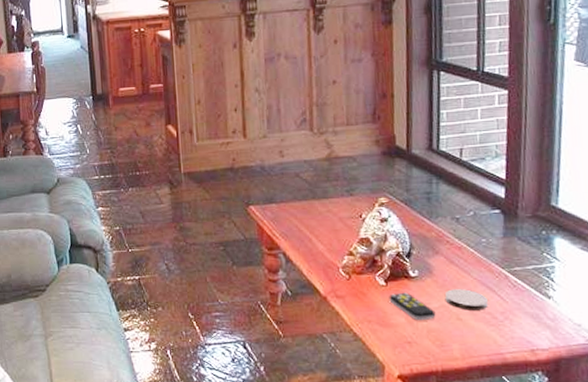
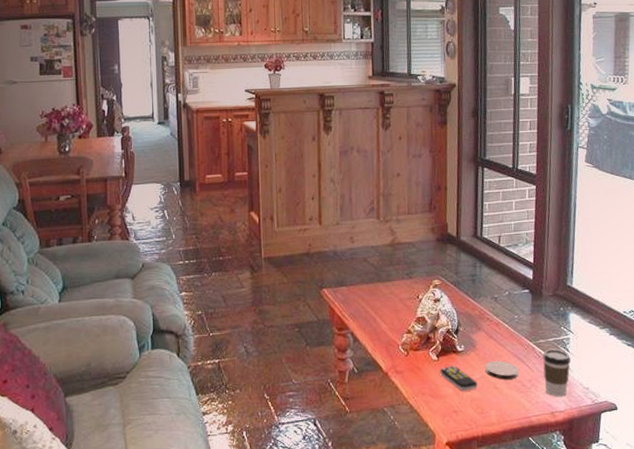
coffee cup: none [519,278,556,334] -> present [543,349,571,398]

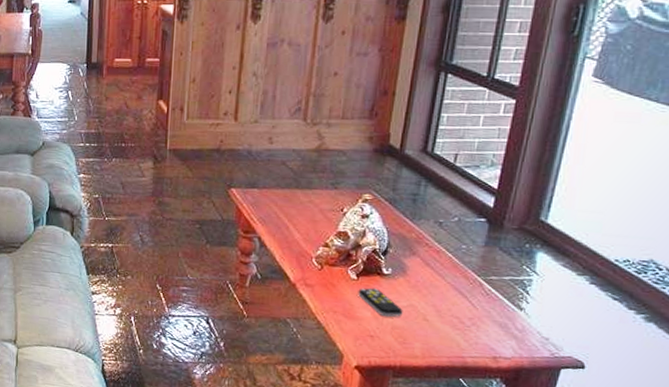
coaster: present [485,361,519,380] -> none [414,290,459,314]
coffee cup: present [543,349,571,398] -> none [489,288,530,343]

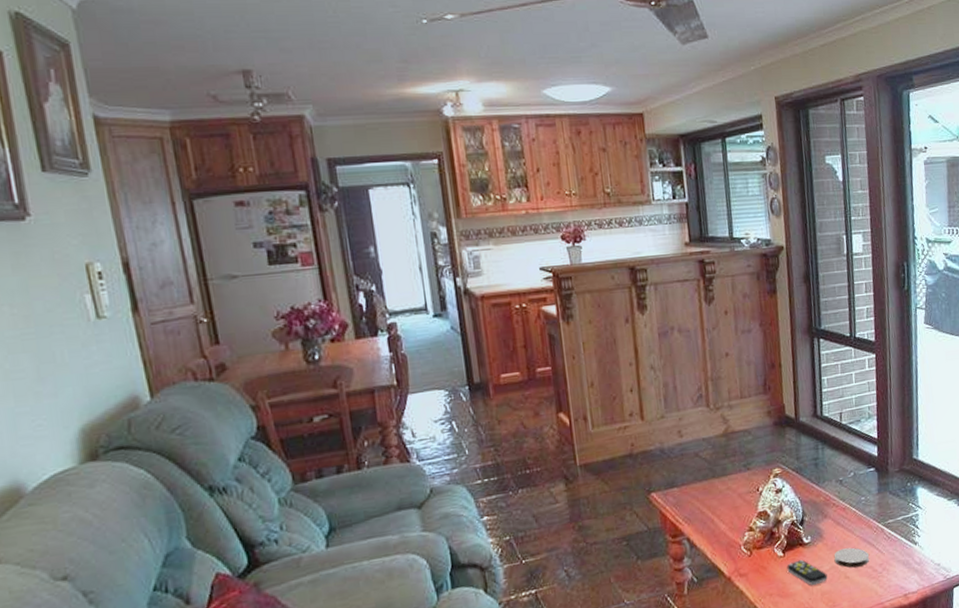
coaster: none [414,290,459,314] -> present [833,547,870,568]

